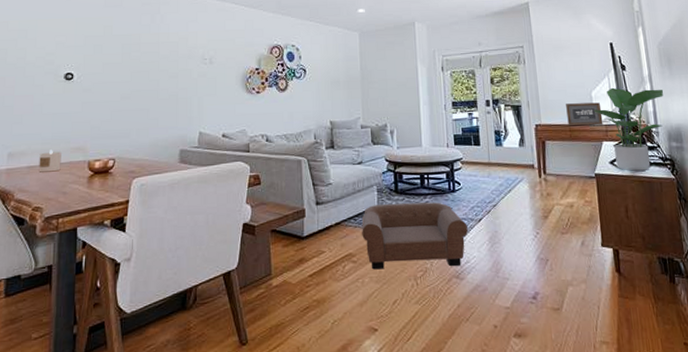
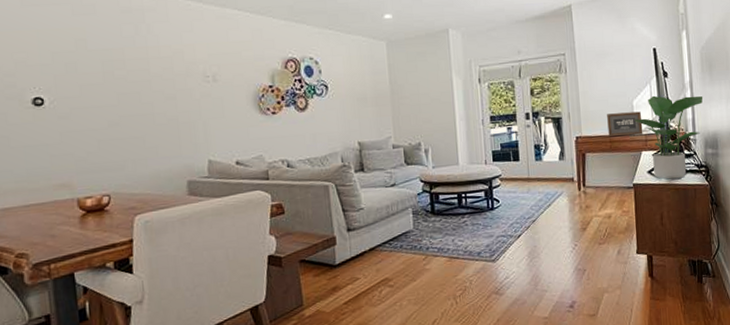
candle: present [39,149,62,172] -> none [14,188,44,215]
dog bed: present [361,202,468,270] -> none [397,221,507,293]

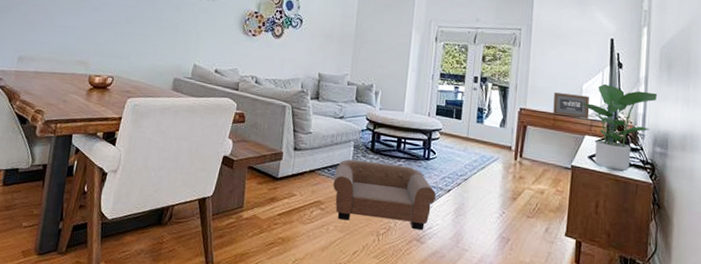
dog bed: none [397,221,507,293] -> present [333,159,436,230]

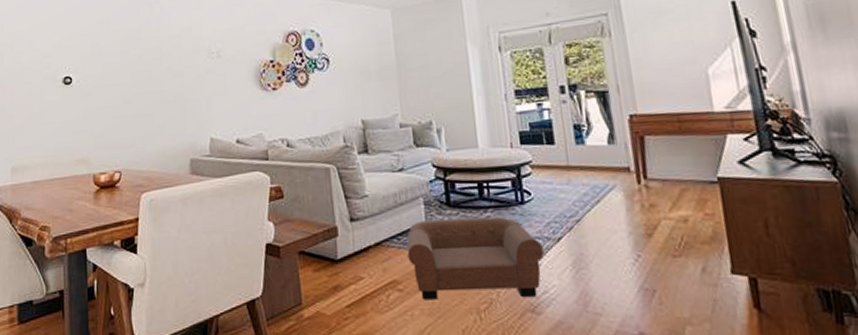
picture frame: present [553,92,590,119] -> none [671,82,727,115]
potted plant: present [581,83,658,171] -> none [711,60,816,173]

